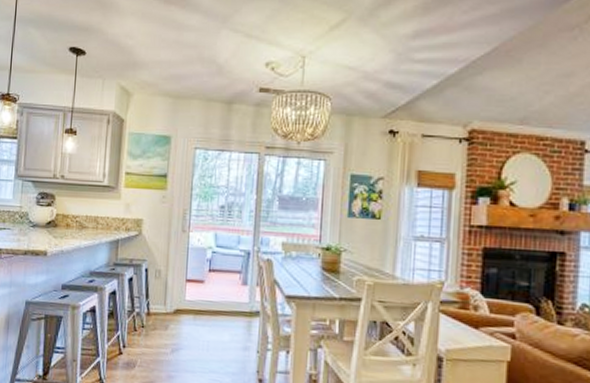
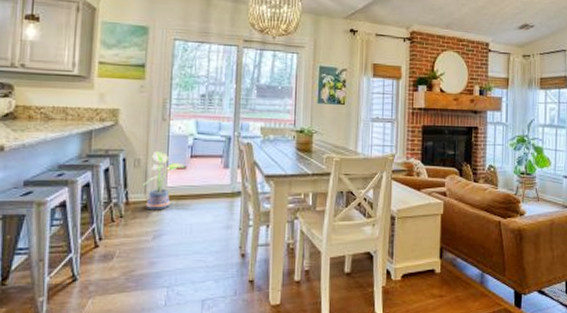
potted plant: none [162,262,204,324] -> present [142,150,186,211]

